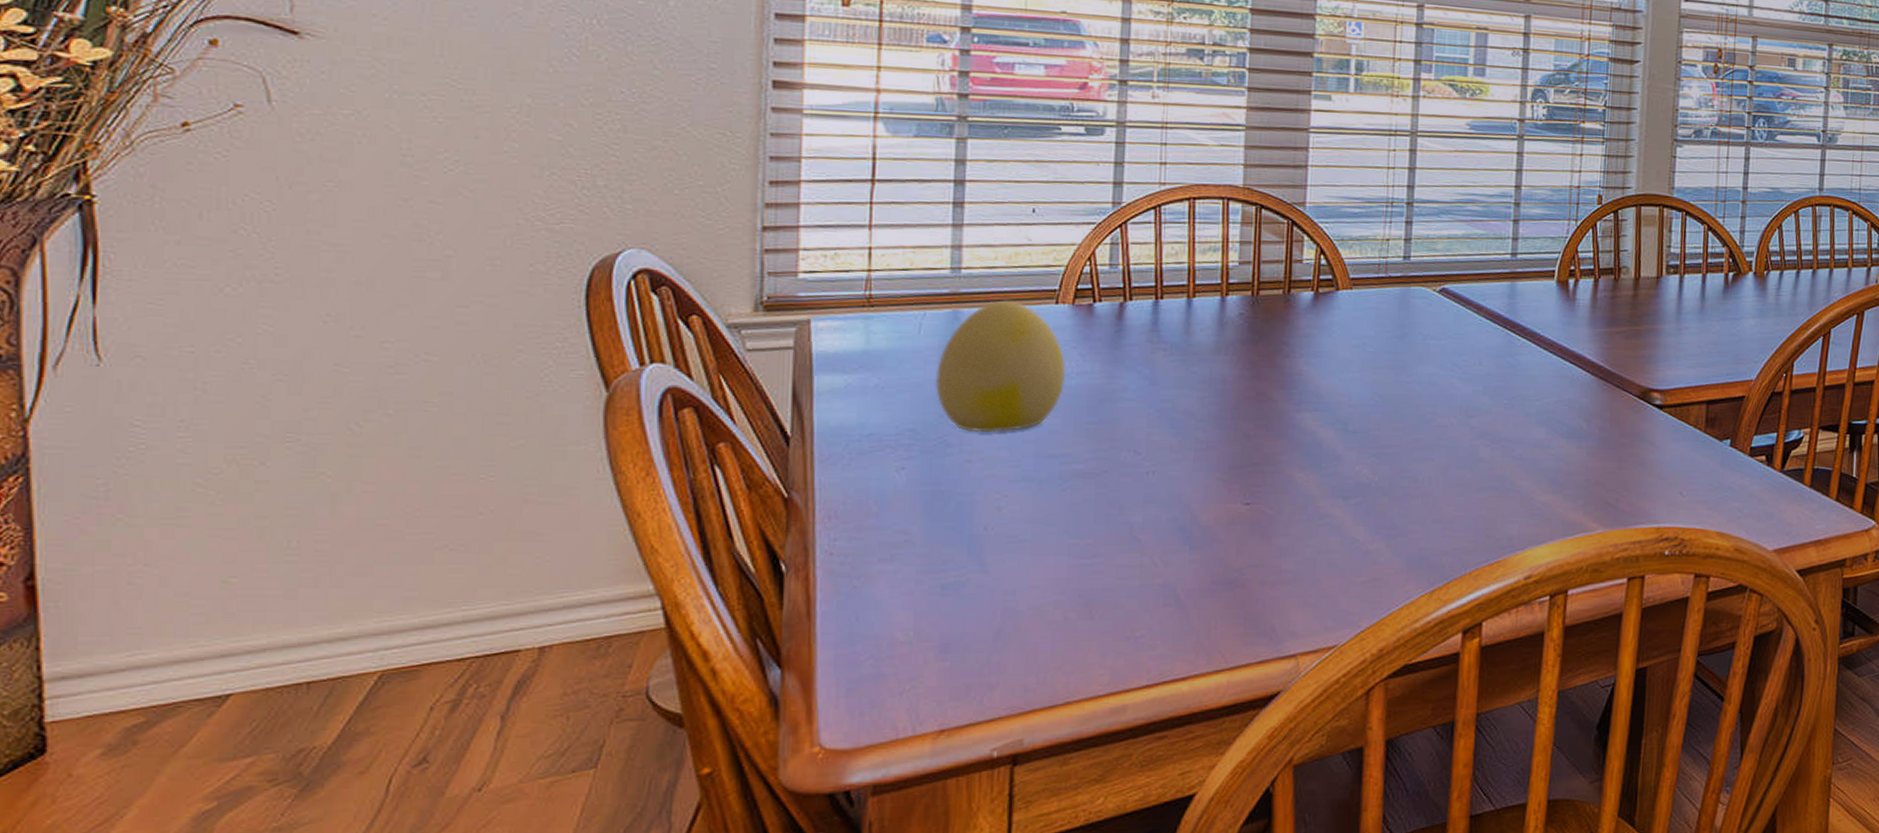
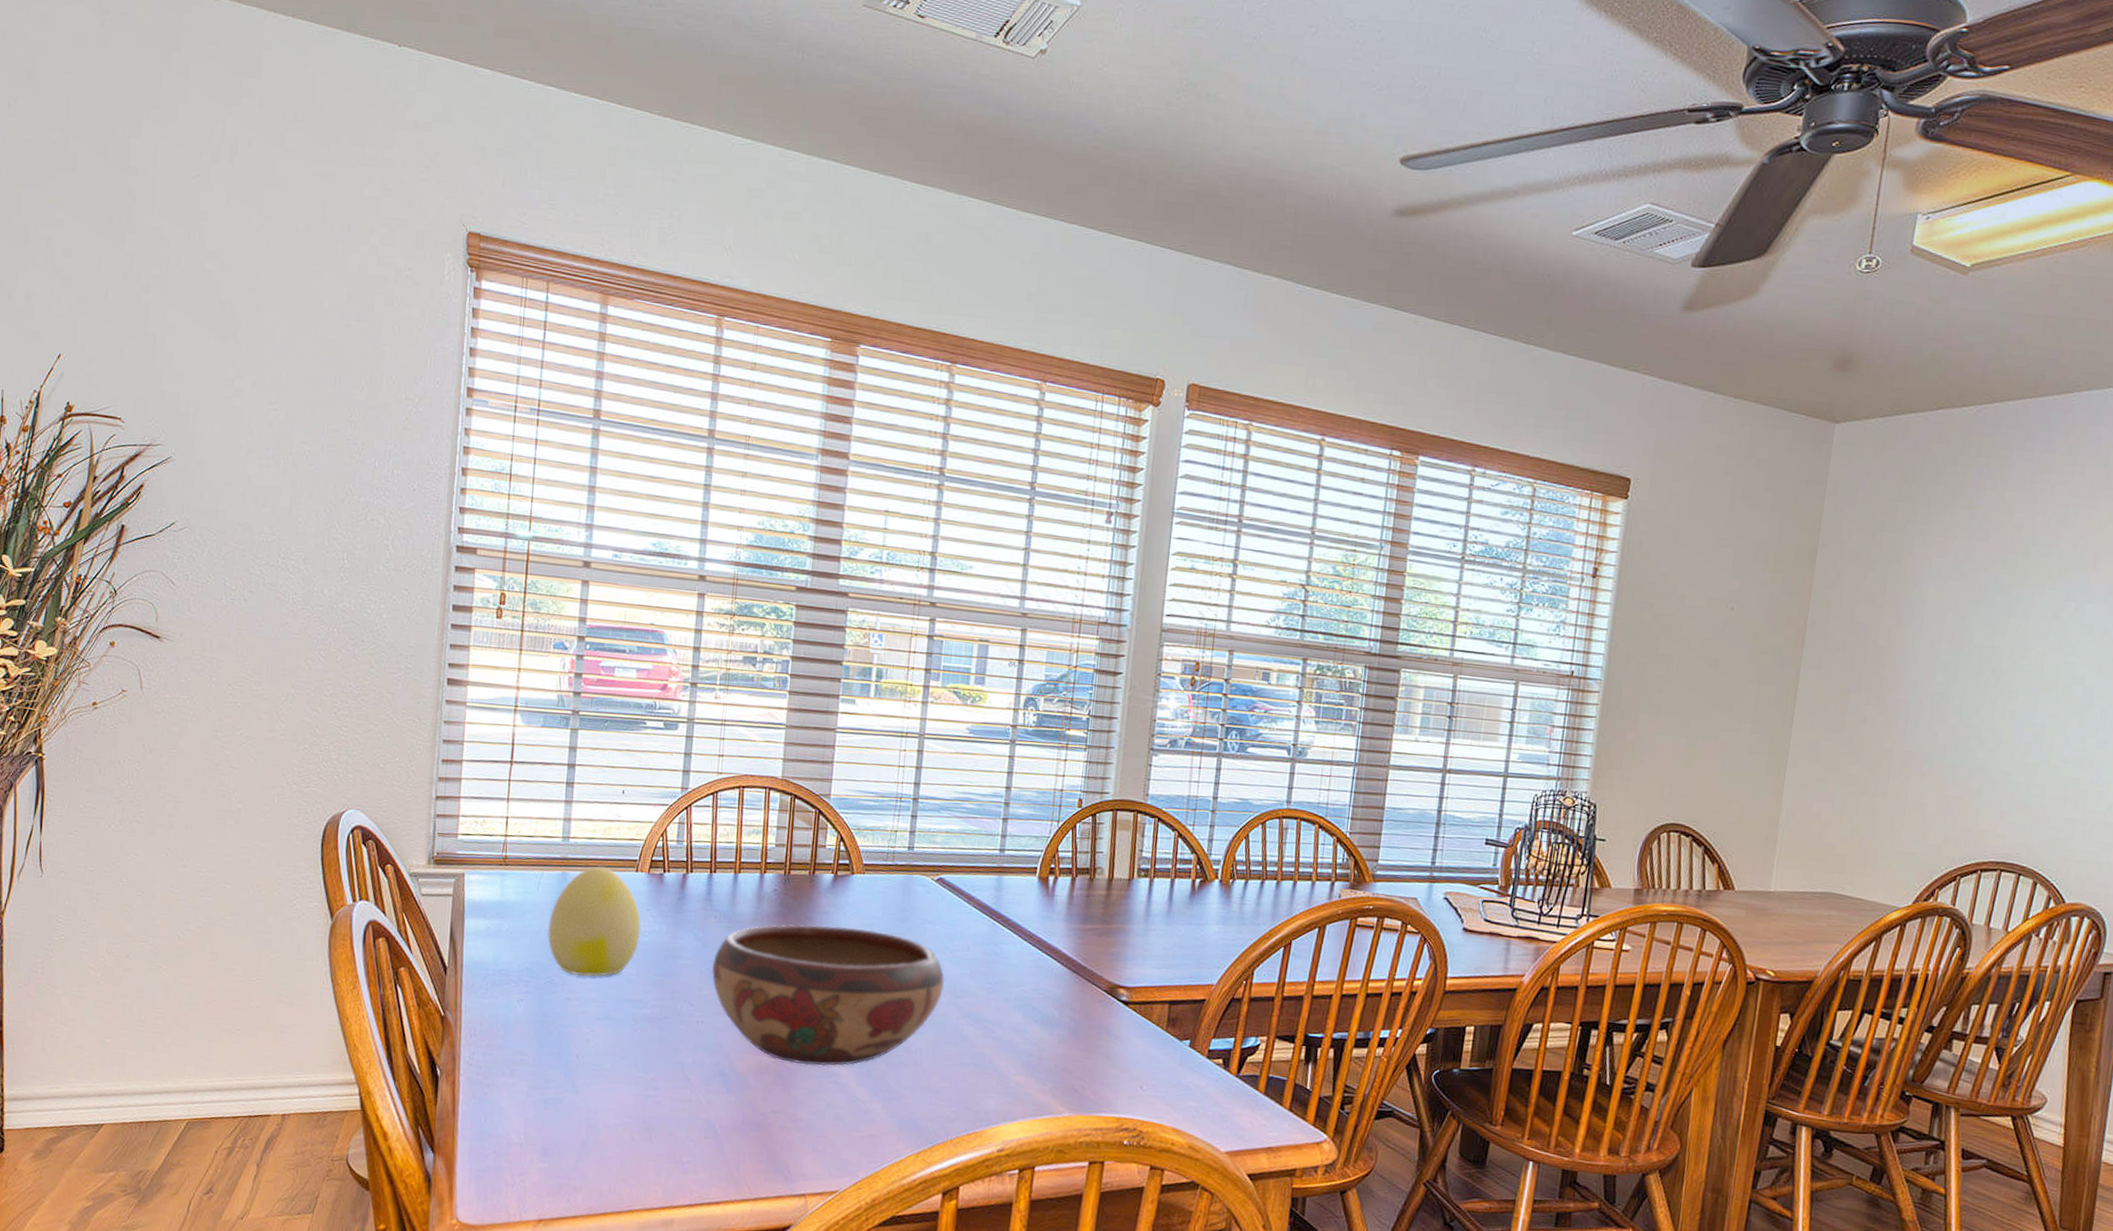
decorative bowl: none [1162,349,1455,509] -> present [711,924,945,1066]

